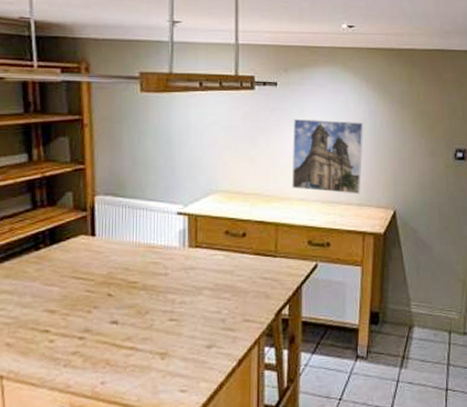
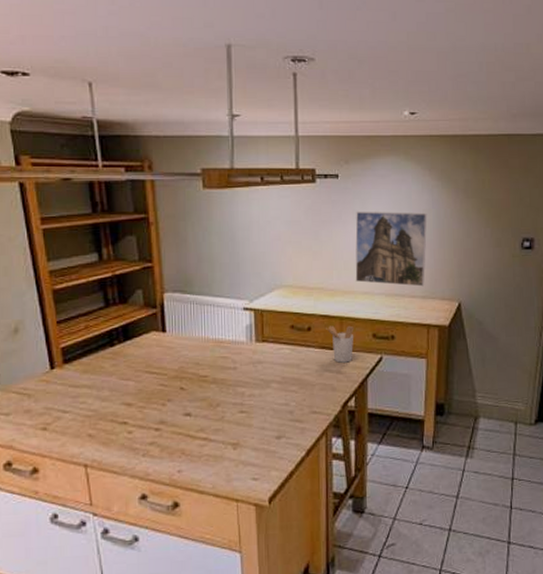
utensil holder: none [261,232,290,270] -> present [326,325,354,363]

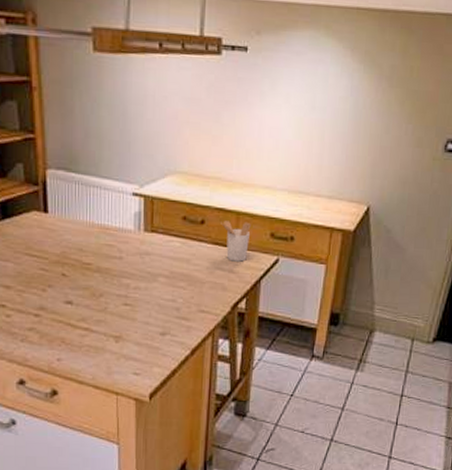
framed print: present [355,211,428,287] -> none [257,92,344,185]

